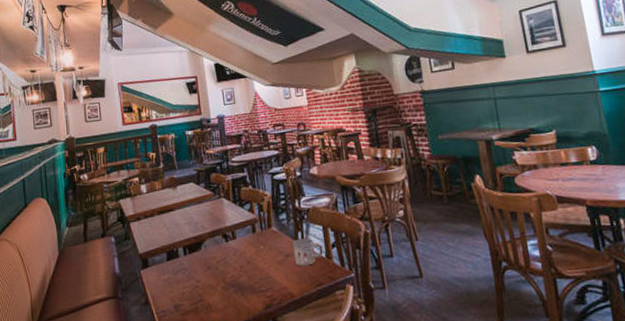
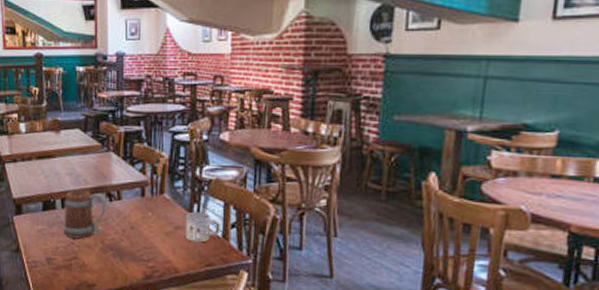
beer mug: none [186,235,225,282] -> present [64,190,107,239]

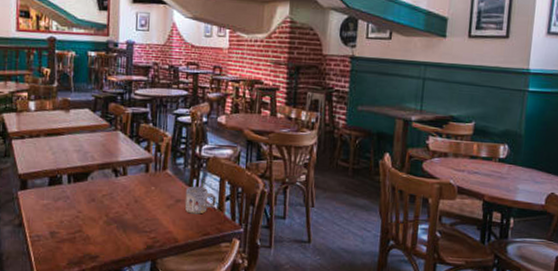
beer mug: present [64,190,107,239] -> none [69,166,113,212]

